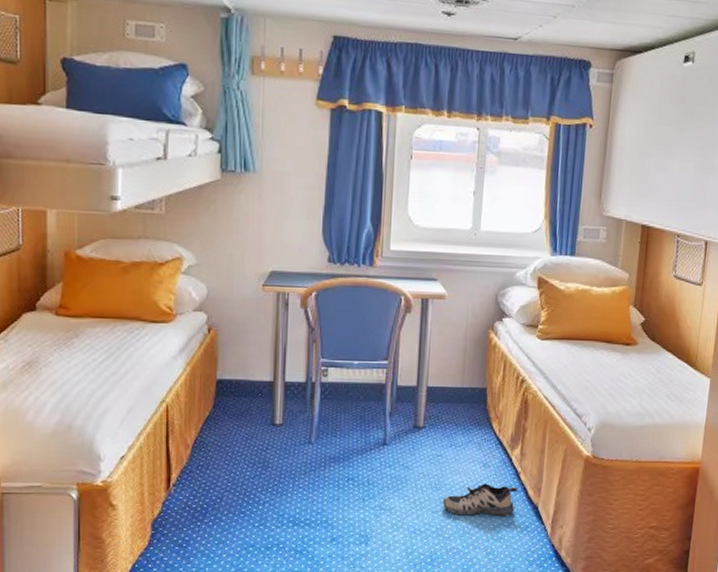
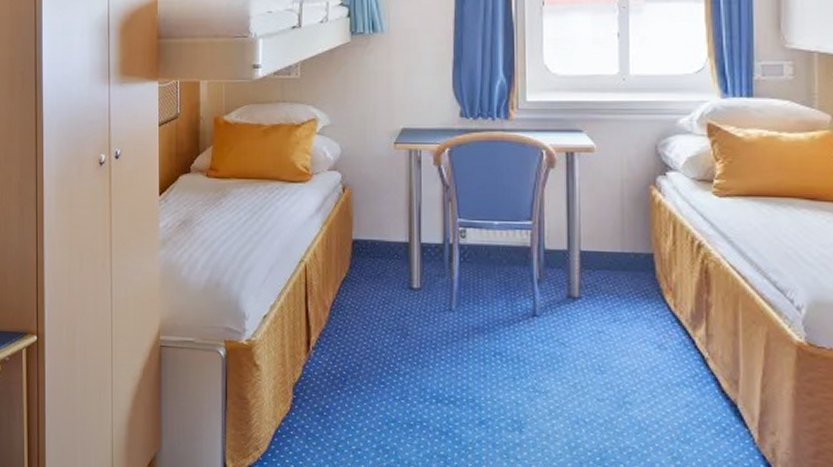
shoe: present [443,483,518,516] -> none [610,369,707,412]

